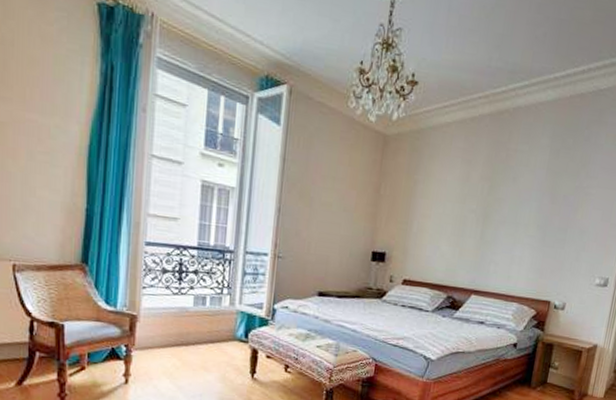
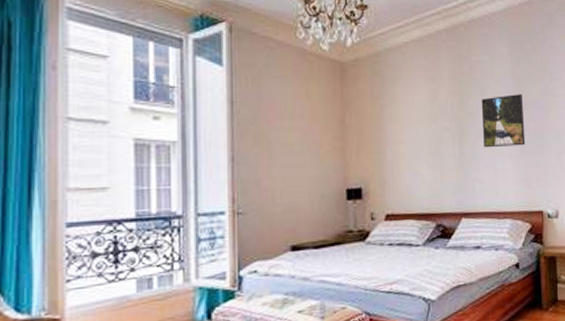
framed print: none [505,186,554,238] -> present [481,94,526,148]

